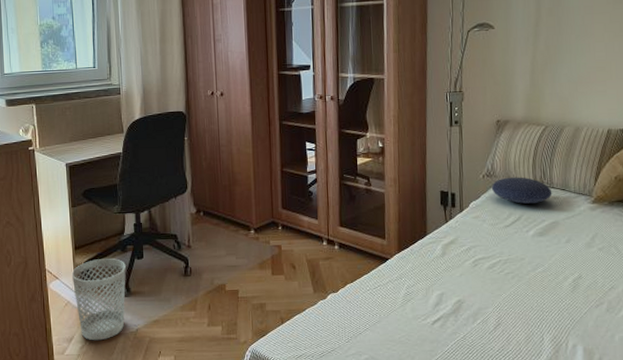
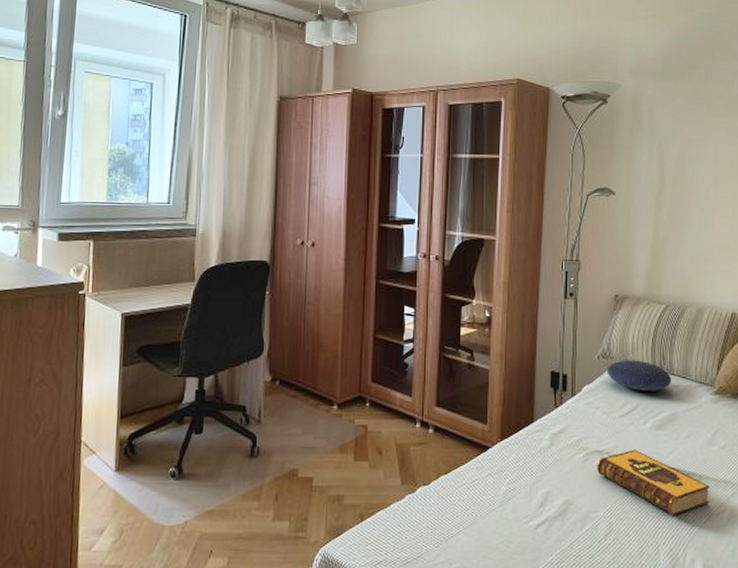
wastebasket: present [71,258,126,341] -> none [112,431,180,534]
hardback book: none [485,254,590,310] -> present [597,449,711,517]

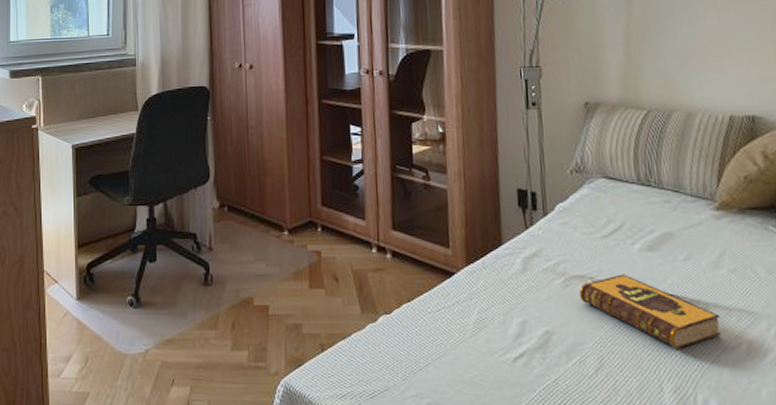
cushion: present [606,360,672,391] -> none [582,173,662,208]

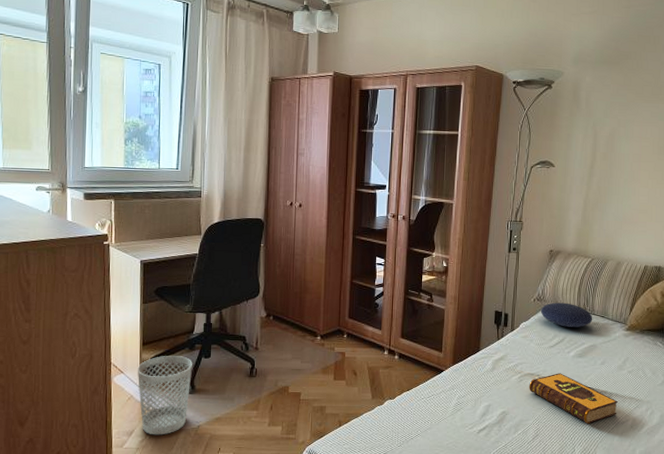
wastebasket: none [73,260,136,362] -> present [137,356,192,435]
cushion: none [582,173,662,208] -> present [540,302,593,327]

